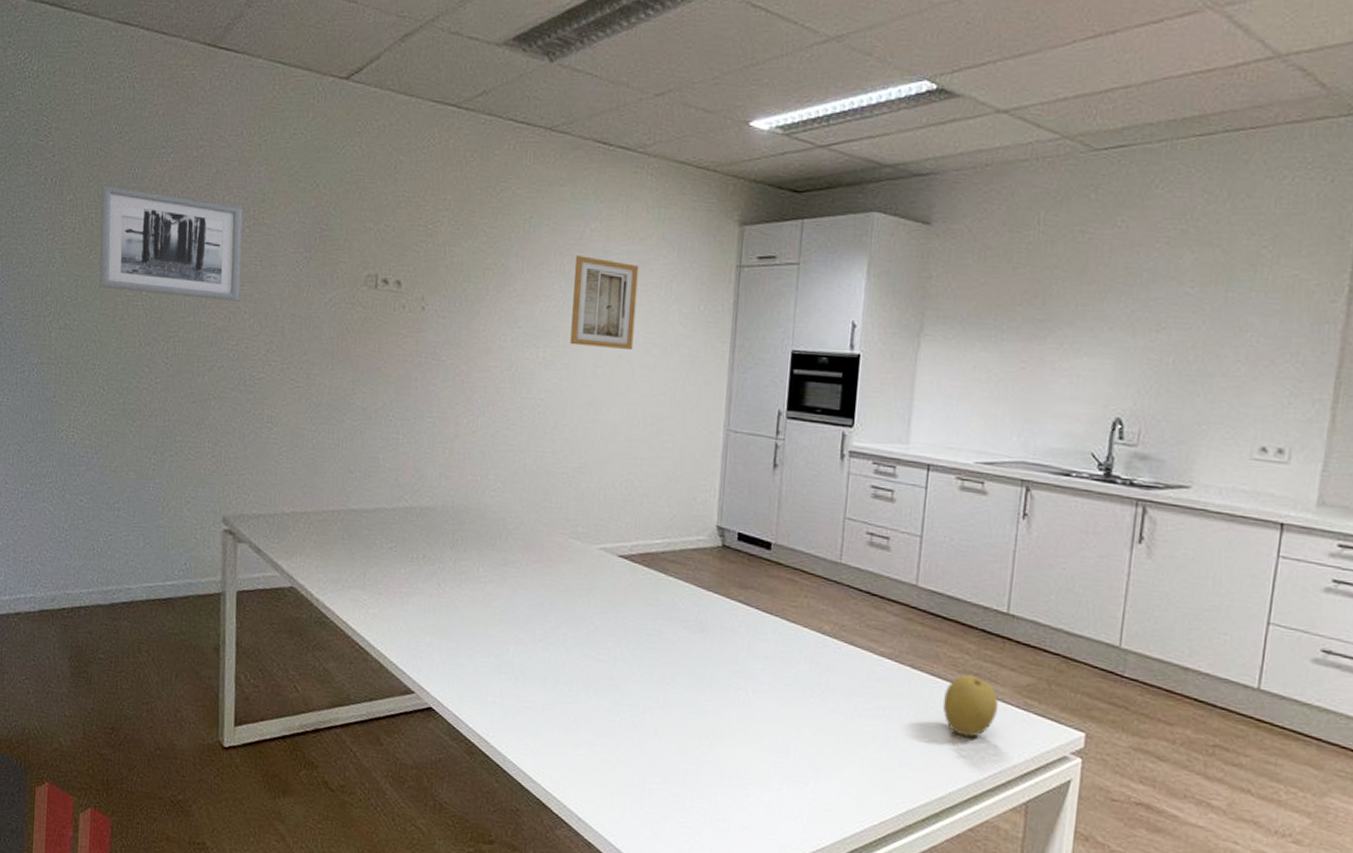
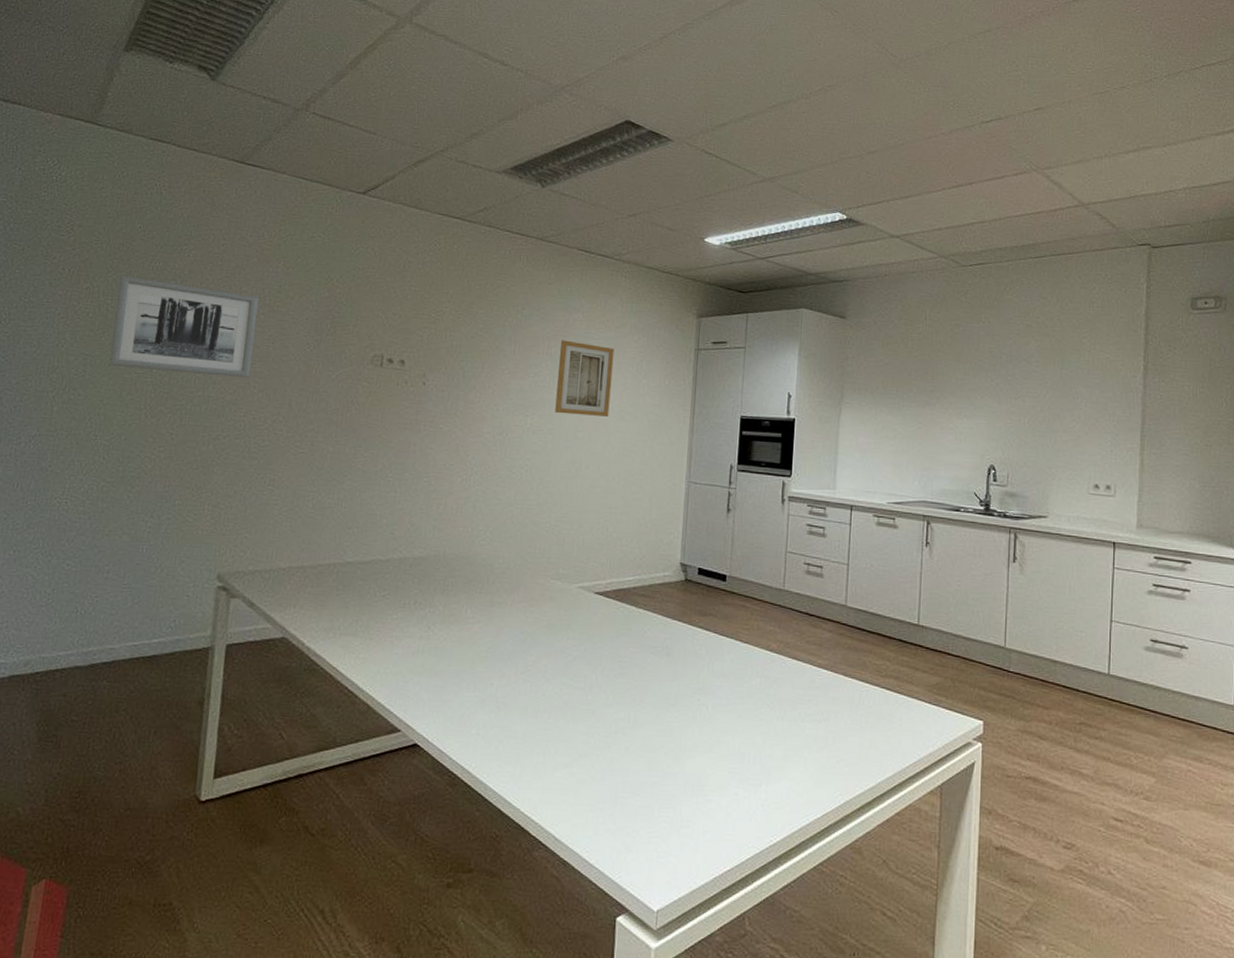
fruit: present [942,674,998,737] -> none [870,678,914,732]

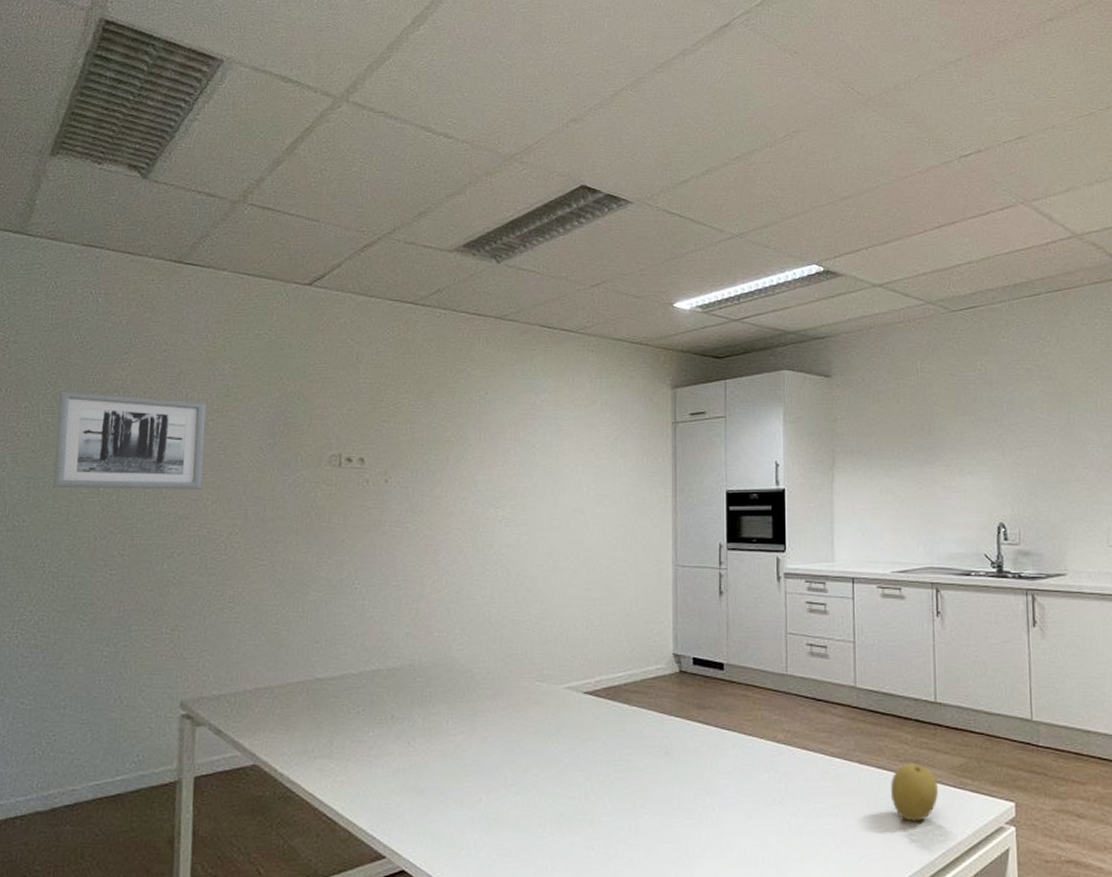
wall art: present [555,340,615,417] -> none [527,423,586,503]
fruit: none [870,678,914,732] -> present [890,762,938,822]

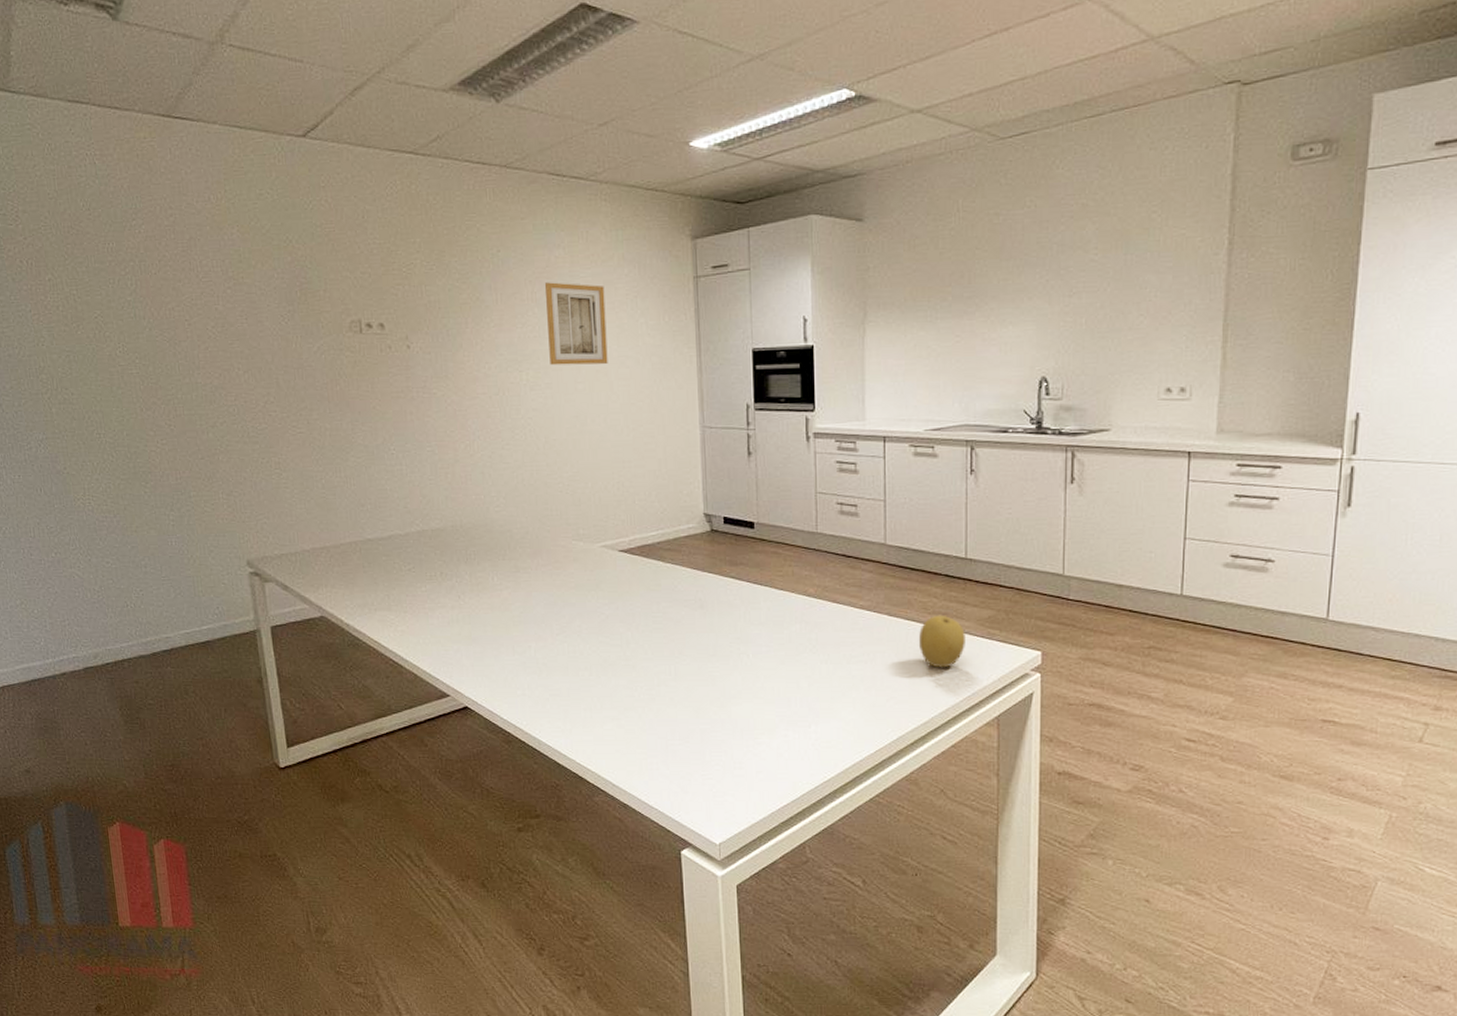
wall art: present [53,391,207,490] -> none [77,261,232,361]
wall art: none [527,423,586,503] -> present [545,282,608,366]

